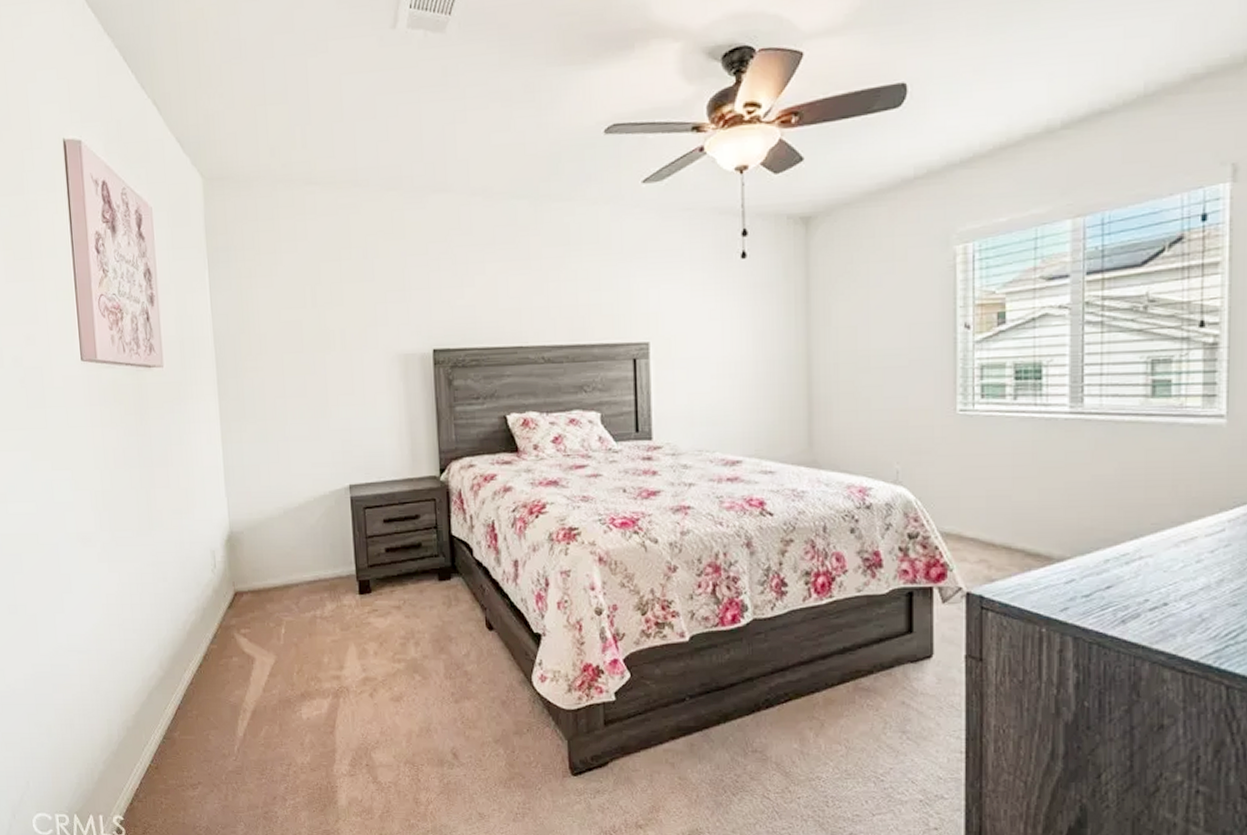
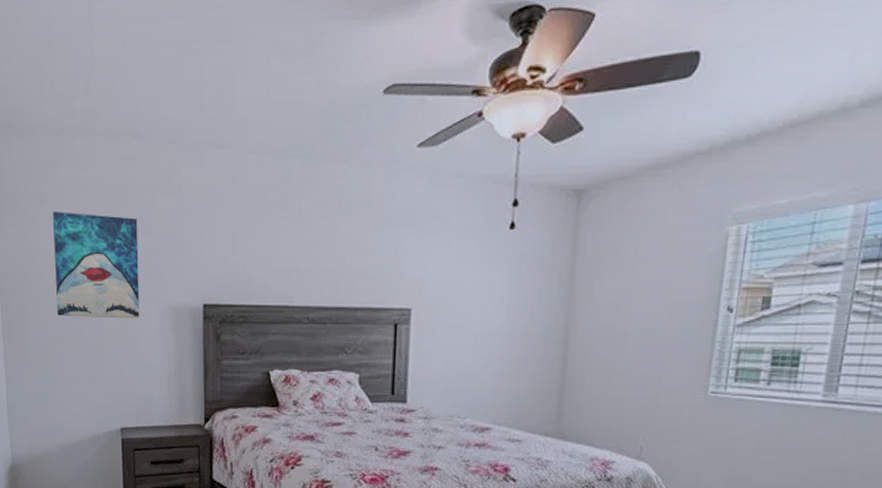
wall art: none [270,262,366,370] -> present [53,211,140,319]

